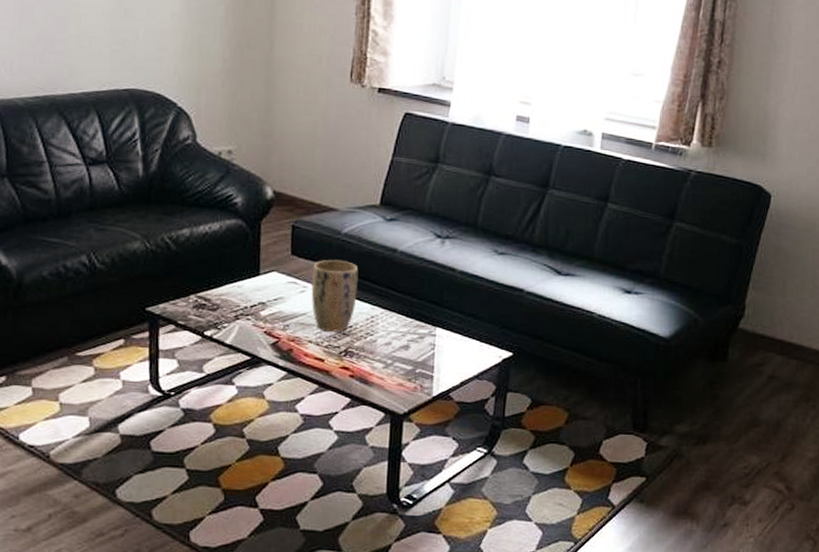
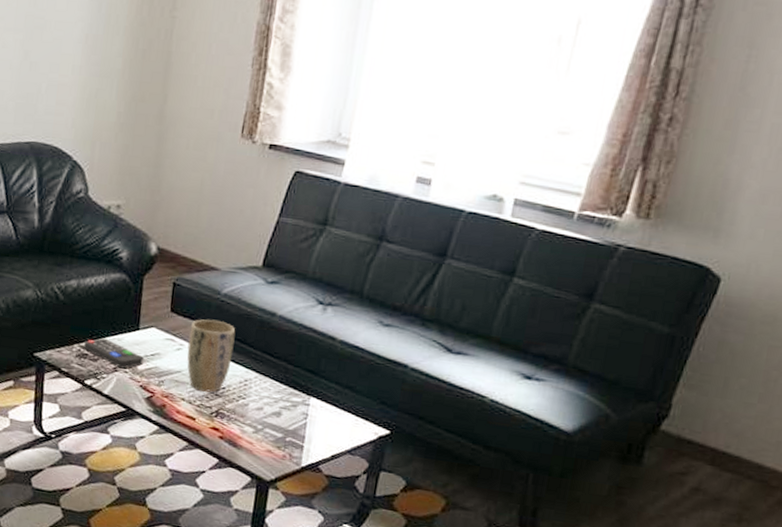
remote control: none [201,286,266,316] -> present [84,338,144,369]

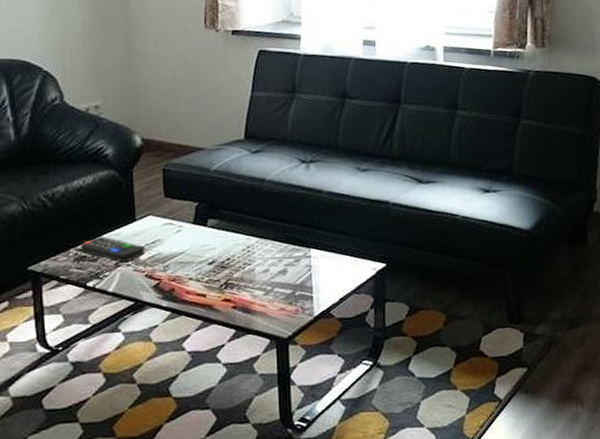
plant pot: present [187,319,236,392] -> none [186,196,232,267]

